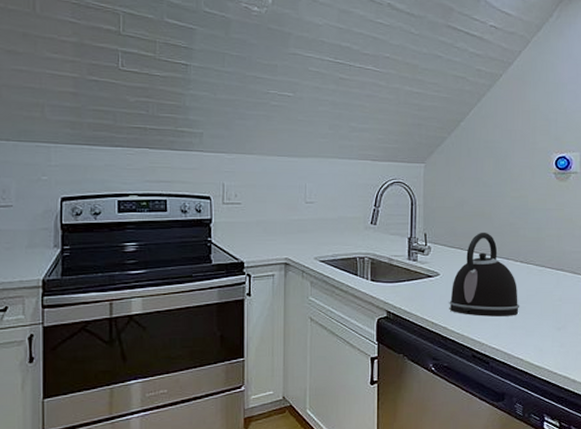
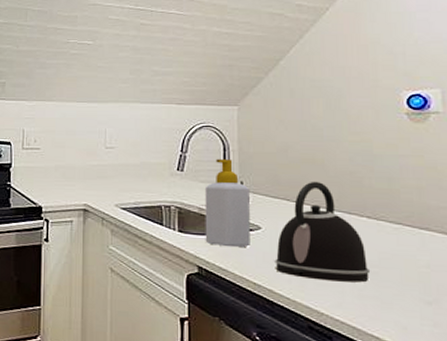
soap bottle: none [393,213,431,293] -> present [204,159,250,248]

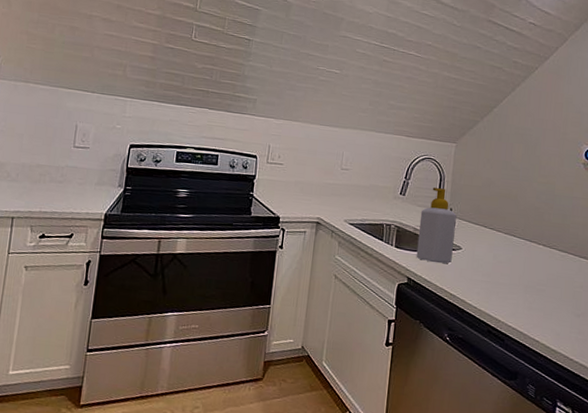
kettle: present [275,181,371,283] -> none [469,212,540,298]

